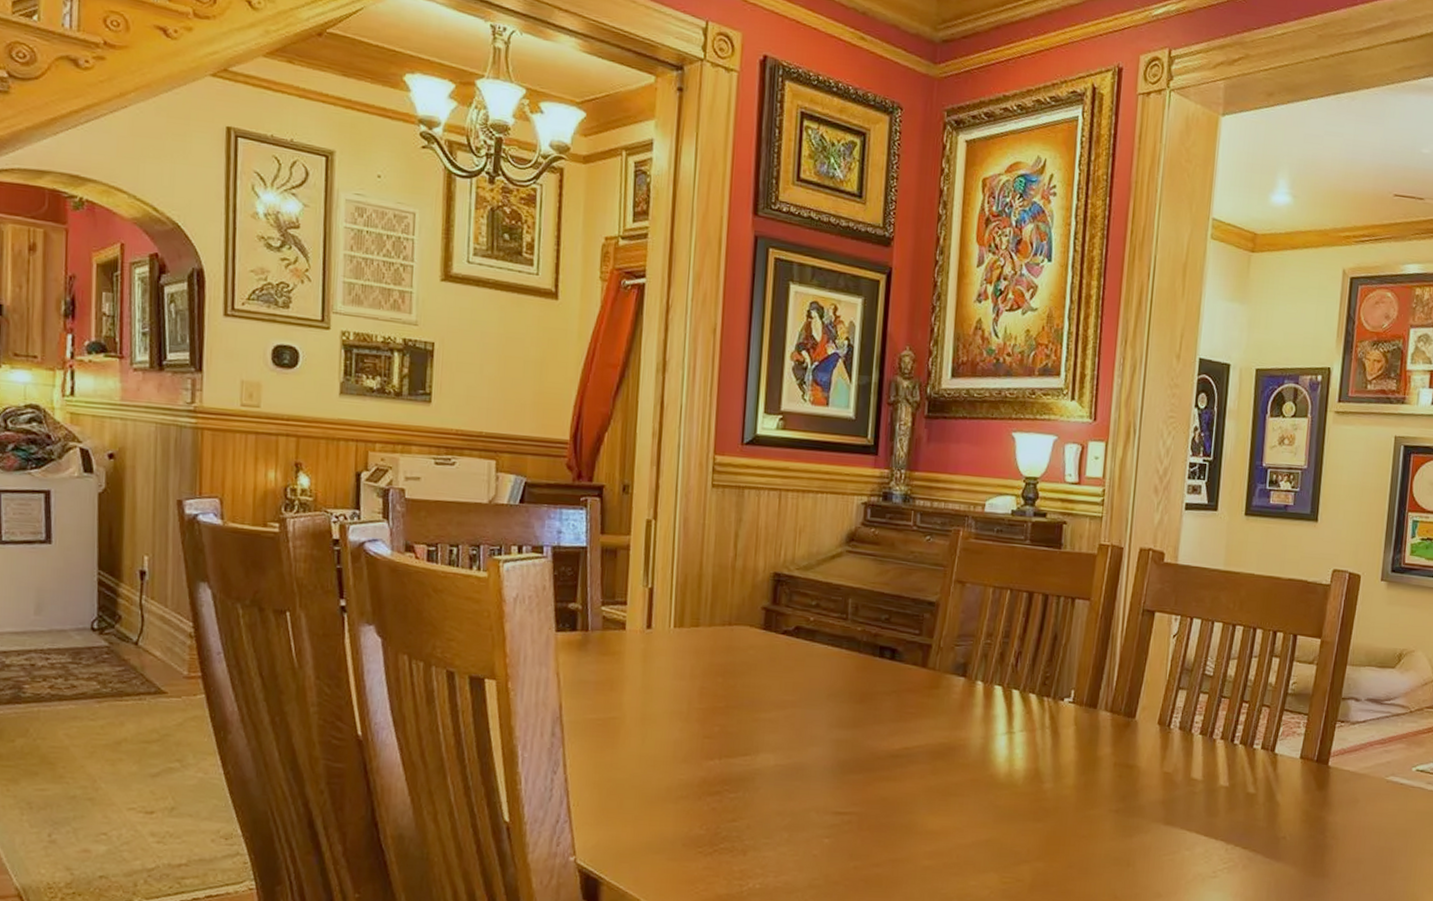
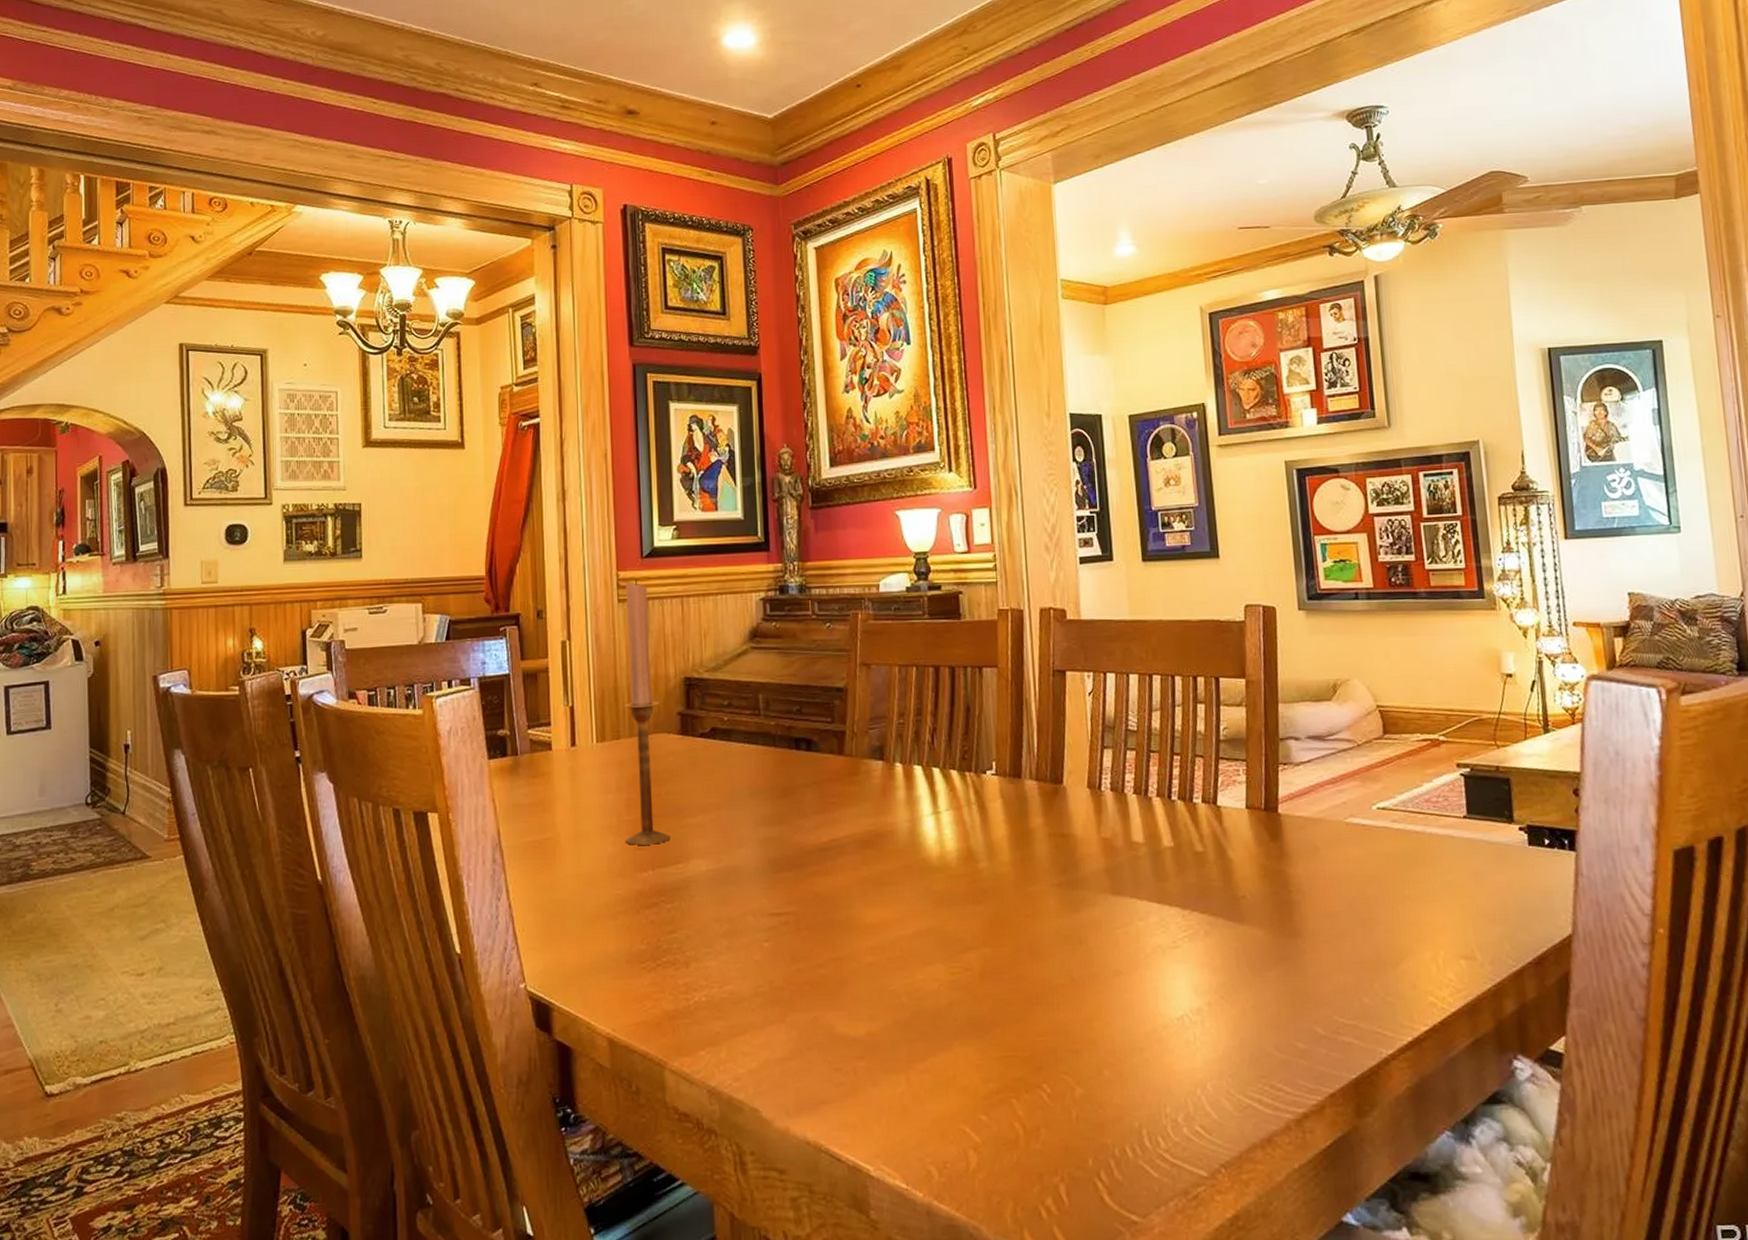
candlestick: none [694,466,746,735] -> present [624,579,671,845]

